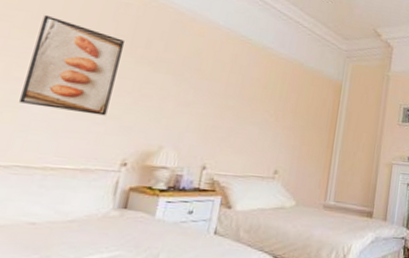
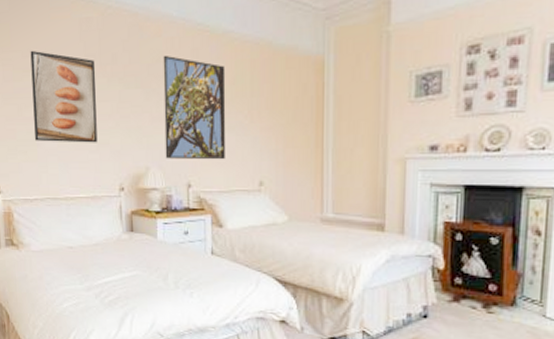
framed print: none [183,52,260,149] -> present [163,55,226,160]

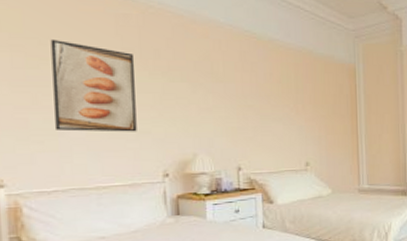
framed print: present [163,55,226,160] -> none [210,54,274,146]

